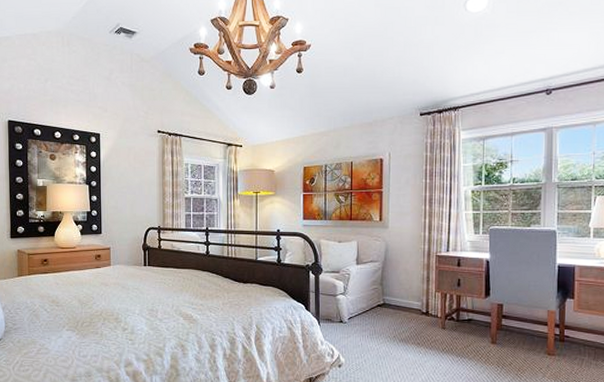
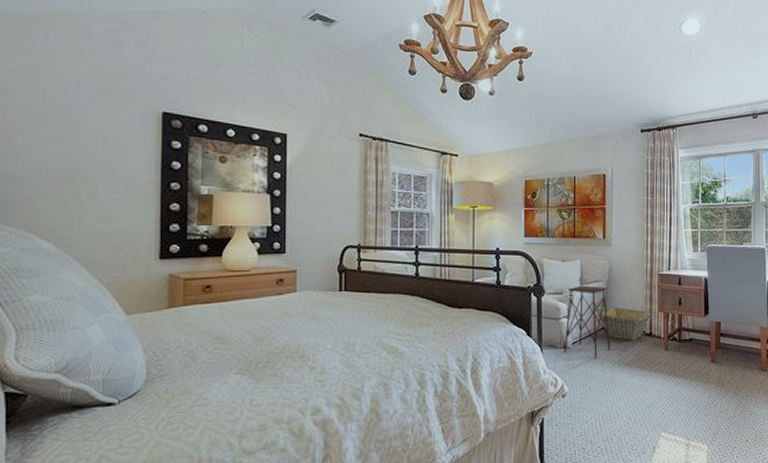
side table: none [340,265,387,333] -> present [563,286,611,358]
basket: none [374,287,430,319] -> present [598,308,653,341]

